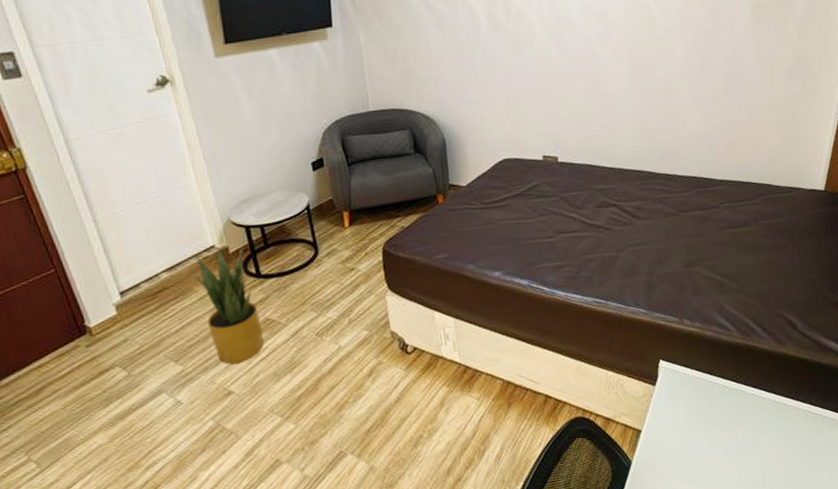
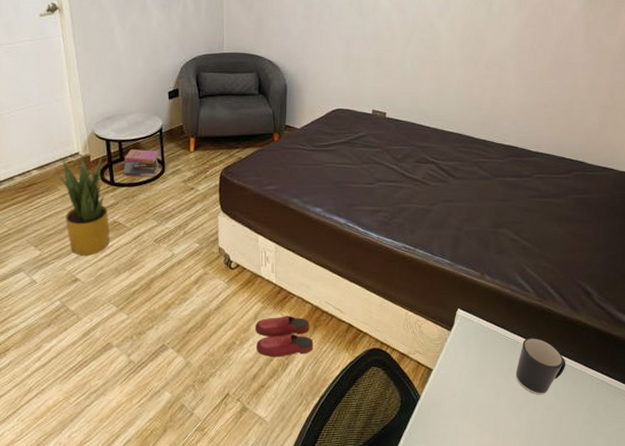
books: none [268,231,312,265] -> present [123,149,160,177]
slippers: none [443,395,510,446] -> present [256,315,313,357]
mug: none [728,378,779,440] -> present [515,337,566,395]

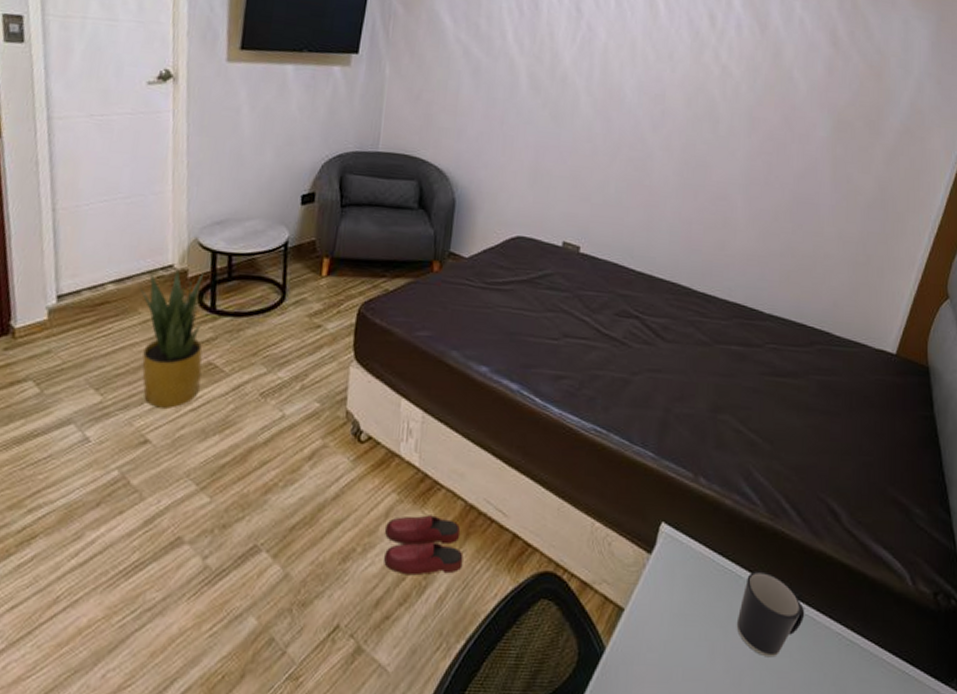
books: present [123,149,160,177] -> none [229,266,280,306]

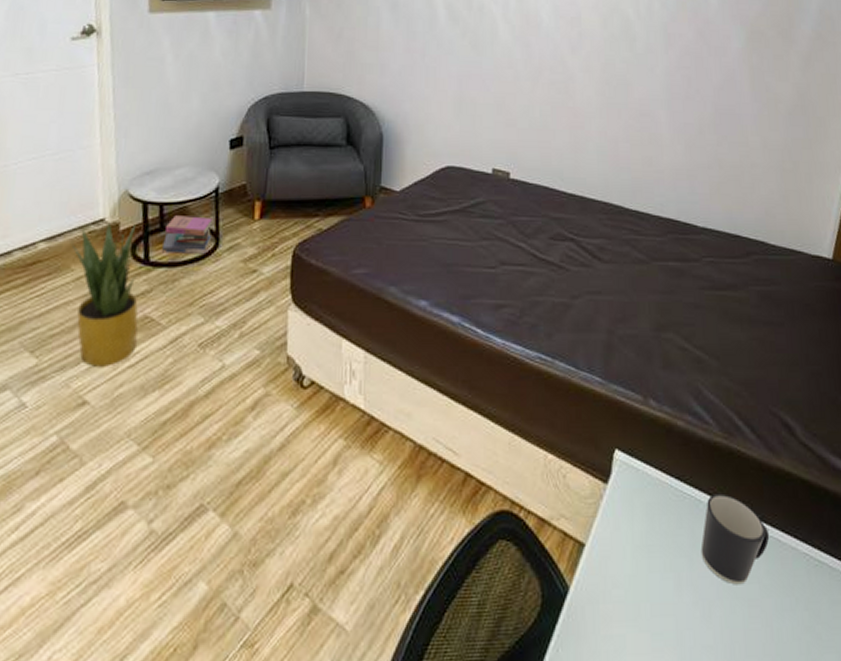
books: none [229,266,280,306] -> present [162,216,213,254]
slippers: present [384,515,464,576] -> none [334,459,416,525]

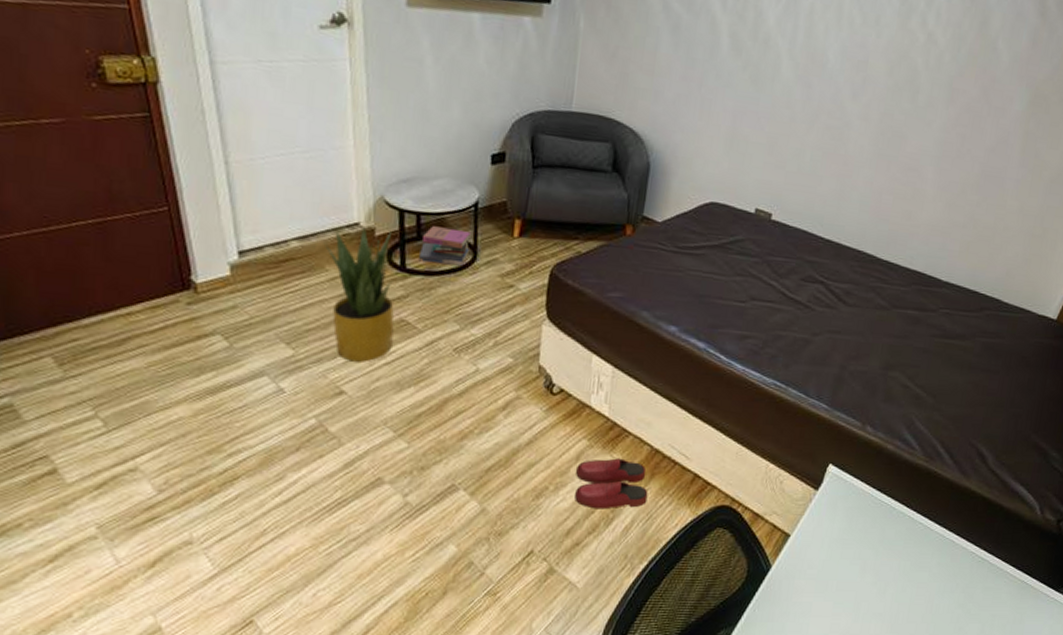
slippers: none [334,459,416,525] -> present [575,458,648,510]
mug: present [700,493,770,585] -> none [886,503,947,572]

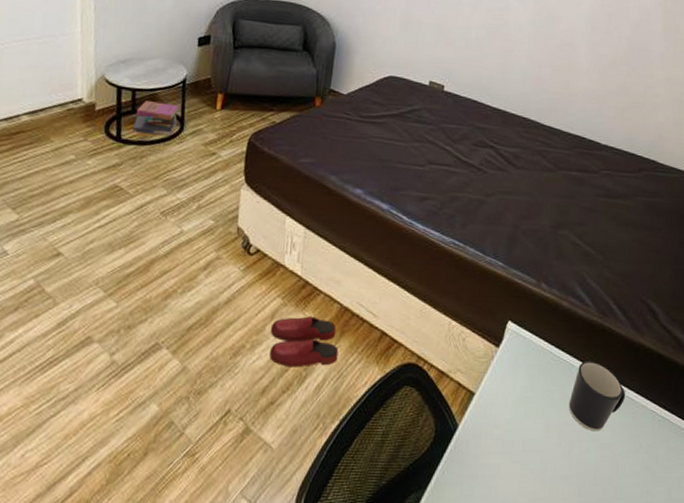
planter: present [325,227,394,362] -> none [51,102,111,226]
mug: none [886,503,947,572] -> present [568,361,626,432]

